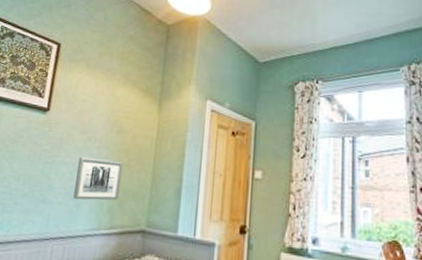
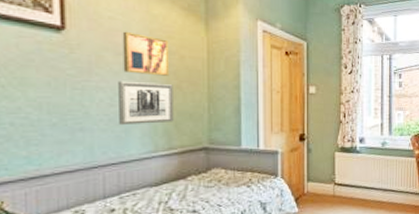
wall art: none [85,112,126,154] -> present [122,31,170,76]

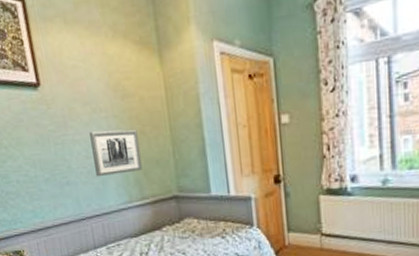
wall art: present [122,31,170,76] -> none [85,78,133,123]

